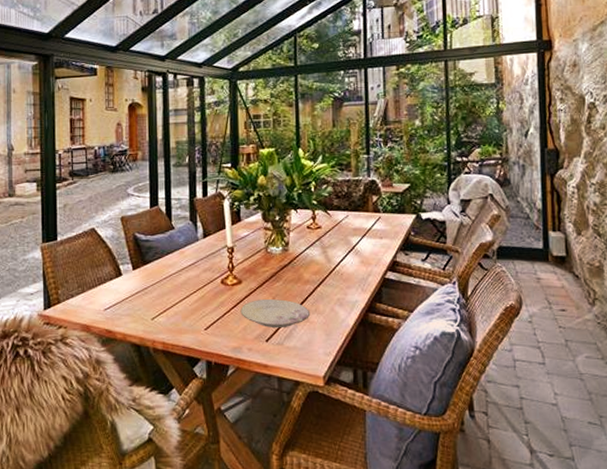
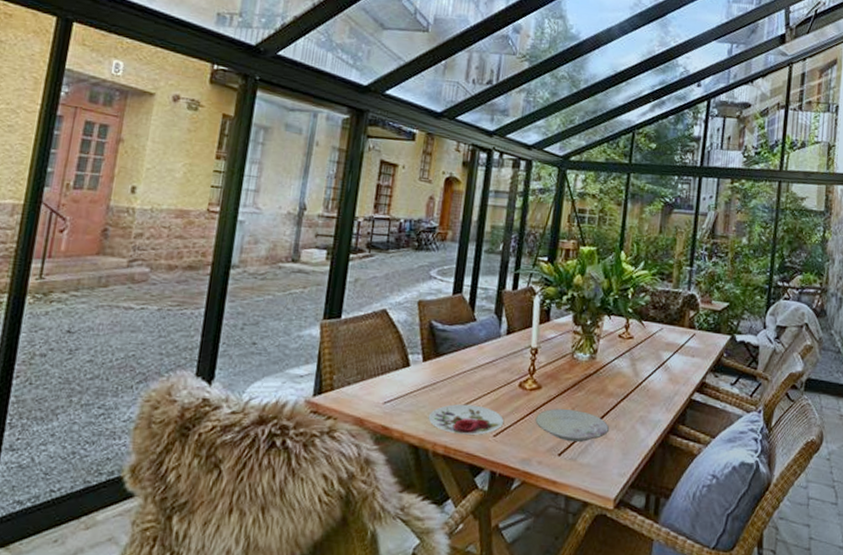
plate: none [144,303,213,330] -> present [428,404,504,435]

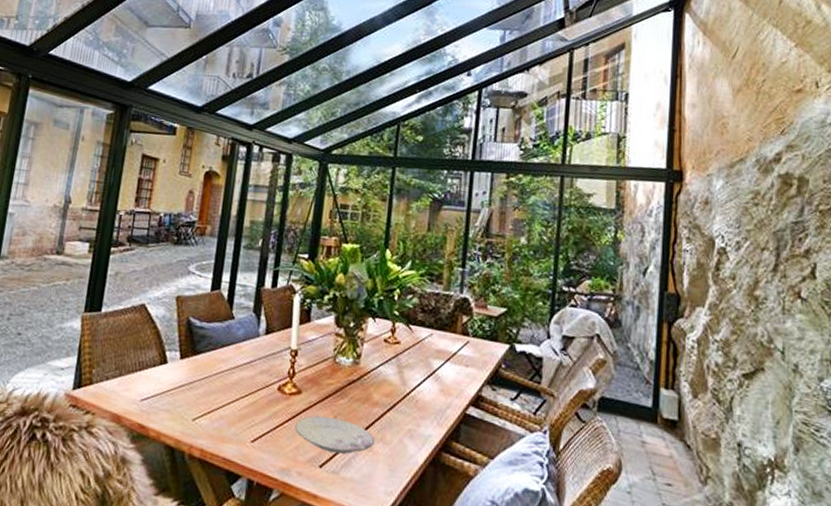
plate: present [428,404,504,435] -> none [184,405,263,440]

